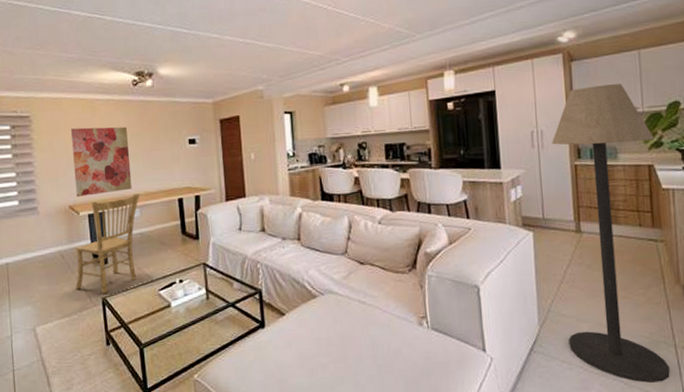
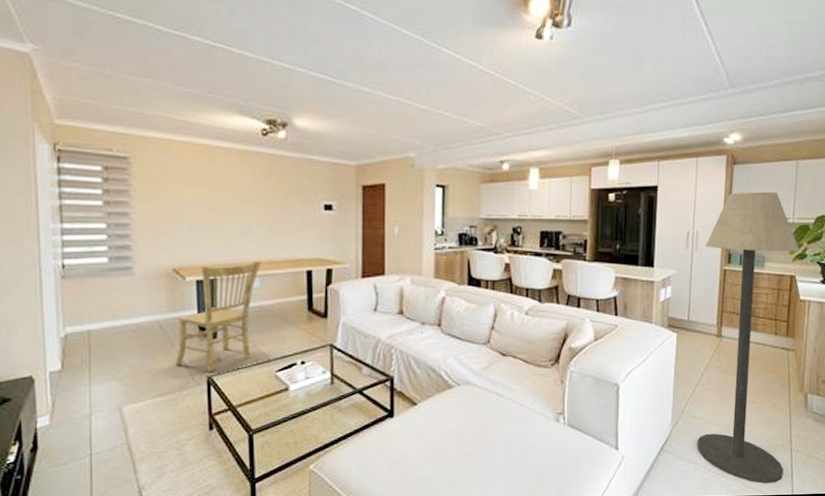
wall art: present [70,126,132,197] -> none [180,178,253,259]

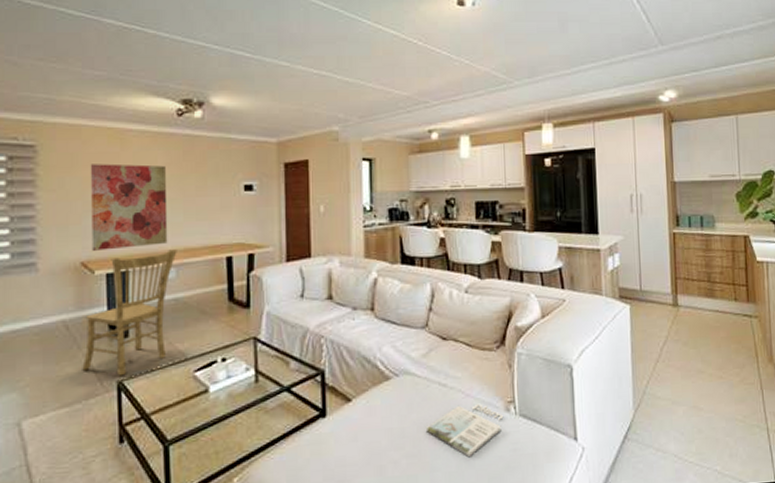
wall art: none [180,178,253,259] -> present [90,163,168,251]
magazine: none [483,413,553,459] -> present [427,403,504,458]
floor lamp: present [697,192,799,484] -> none [651,149,763,472]

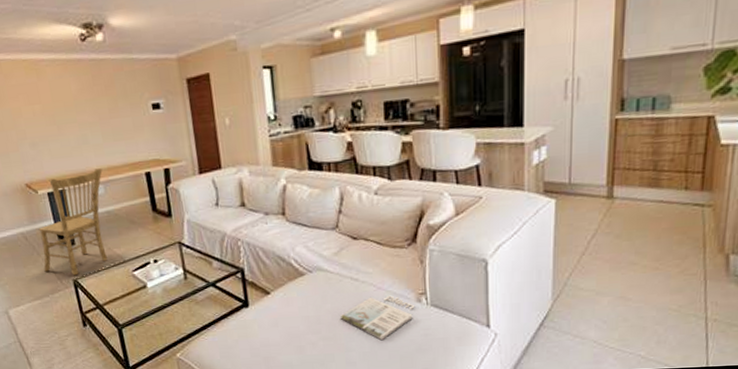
wall art: present [90,163,168,251] -> none [15,91,93,174]

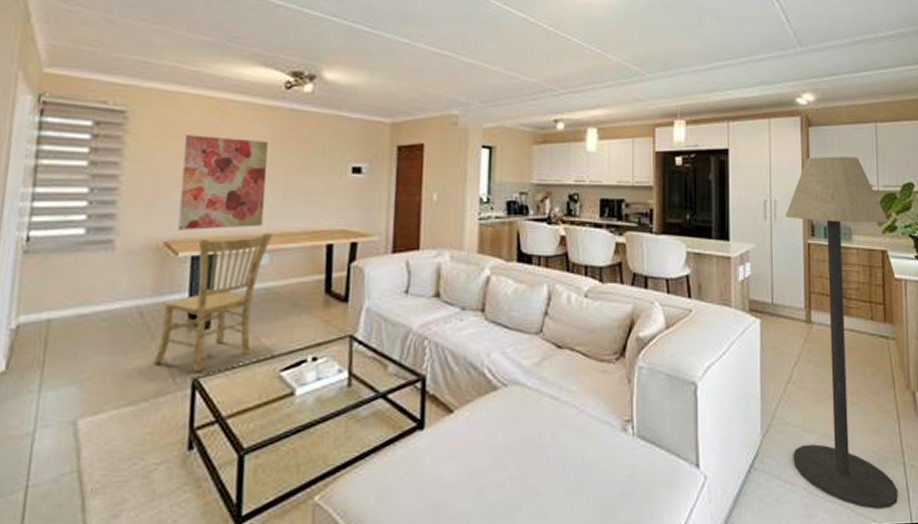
wall art: none [15,91,93,174] -> present [177,135,268,230]
magazine: present [341,295,415,341] -> none [535,421,620,483]
floor lamp: none [584,13,721,357] -> present [785,156,898,511]

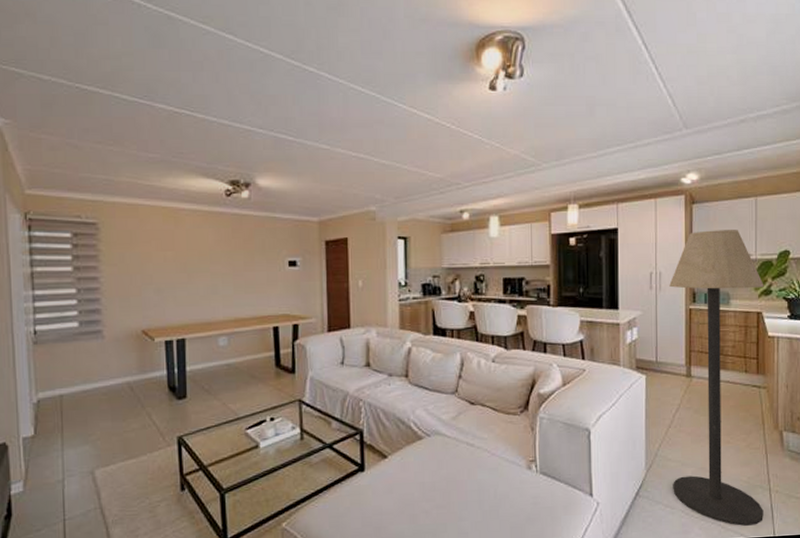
dining chair: present [153,233,273,373] -> none [146,319,229,432]
wall art: present [177,135,268,230] -> none [147,240,220,320]

